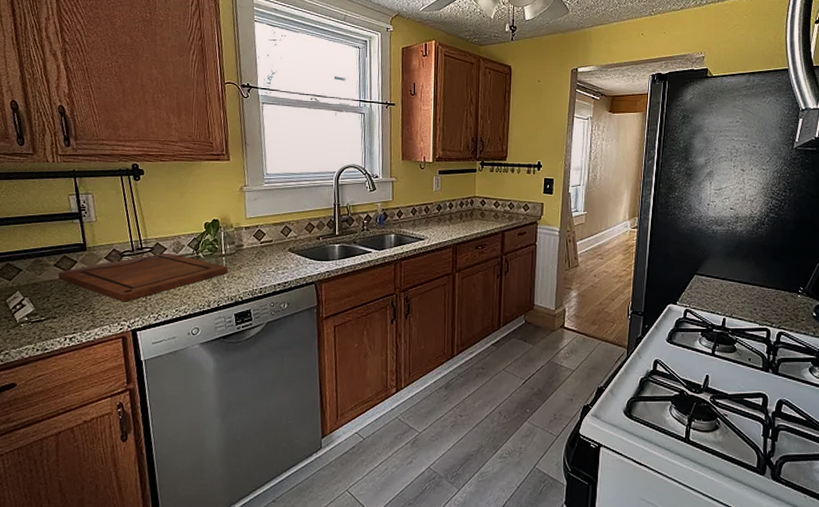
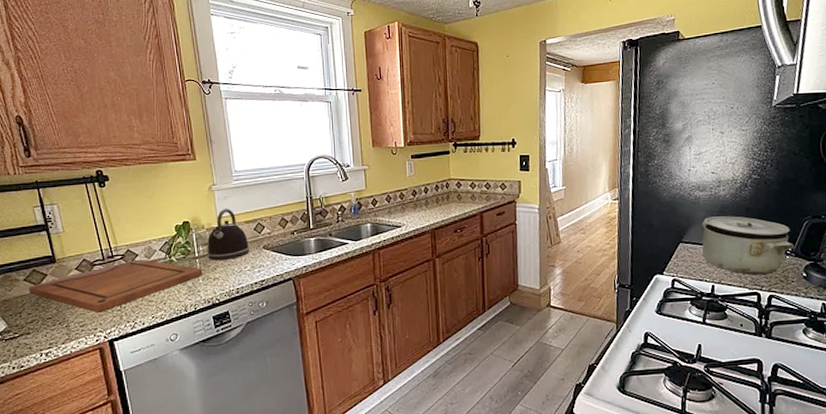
kettle: none [233,210,276,260] -> present [207,209,250,260]
saucepan: none [716,251,806,312] -> present [701,216,794,275]

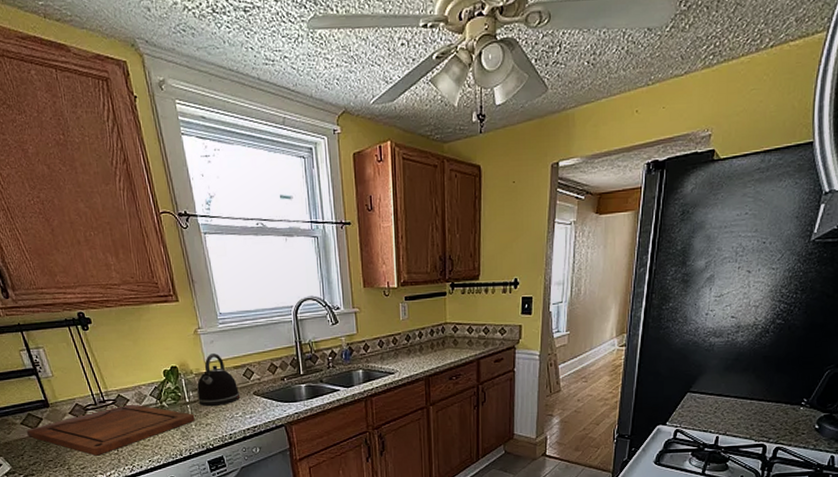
saucepan: present [701,216,794,275] -> none [710,364,810,427]

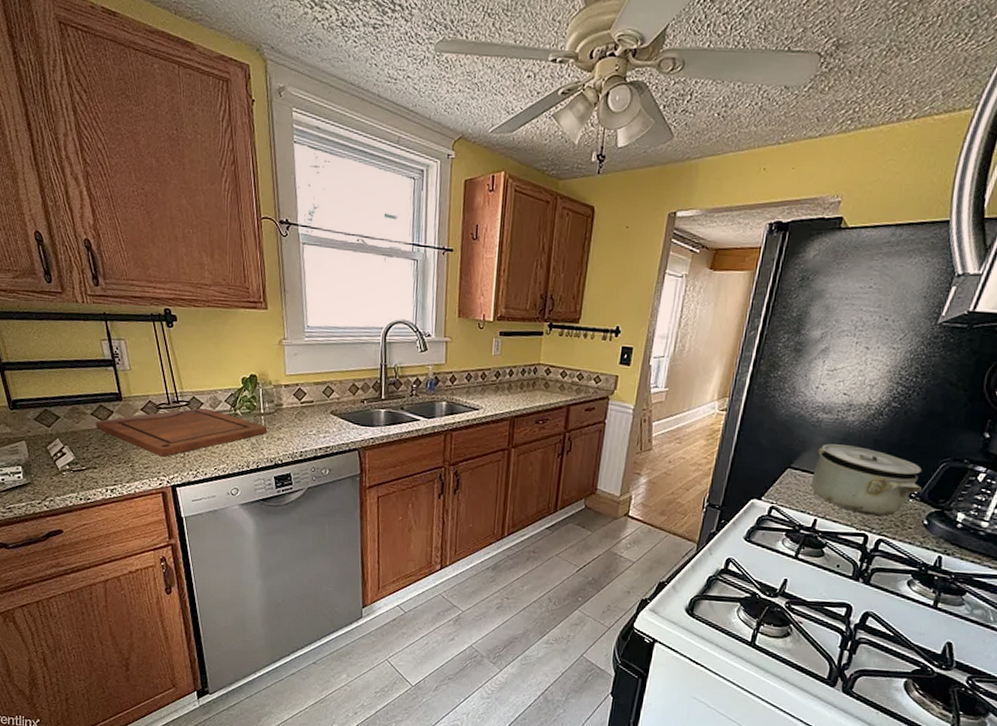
kettle: present [197,353,241,406] -> none [272,366,317,421]
saucepan: none [710,364,810,427] -> present [811,443,923,517]

